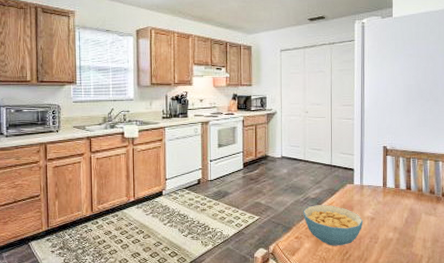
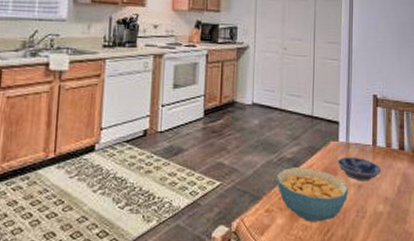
bowl: none [353,196,391,215] -> present [337,157,382,181]

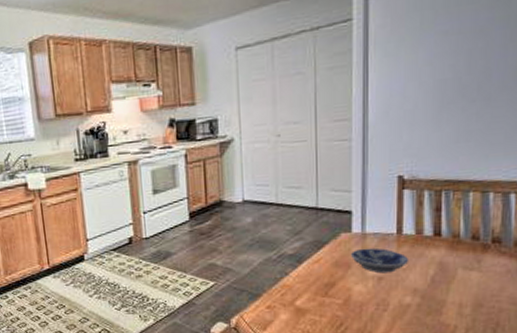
cereal bowl: present [276,166,349,223] -> none [277,262,366,317]

